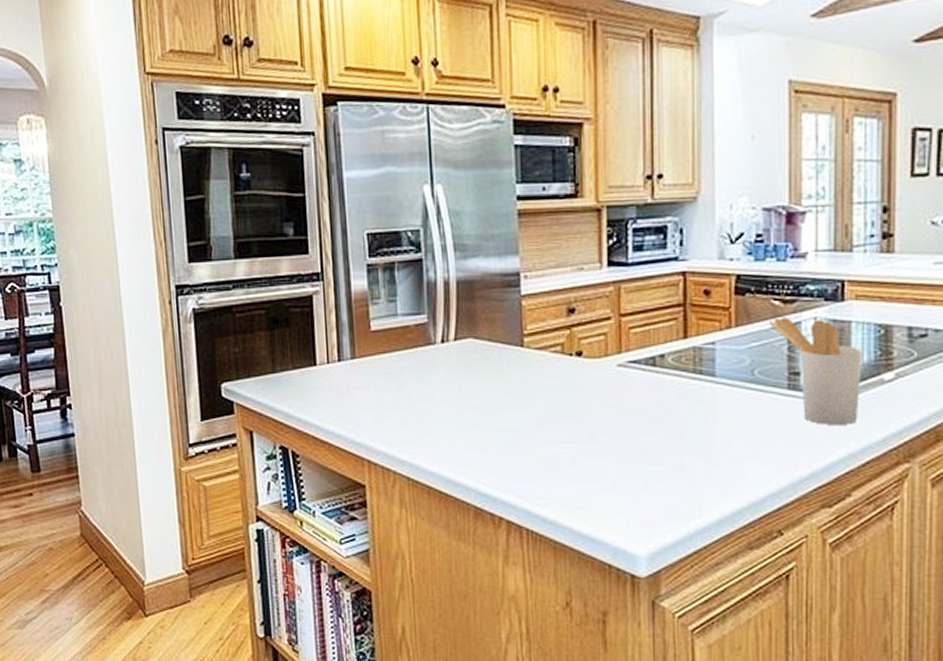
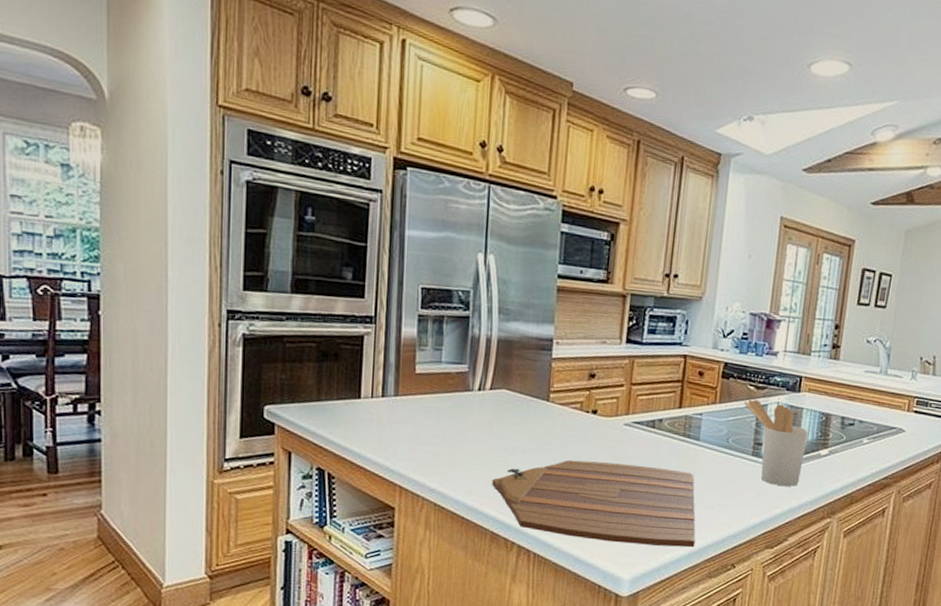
cutting board: none [468,414,726,512] -> present [492,459,696,548]

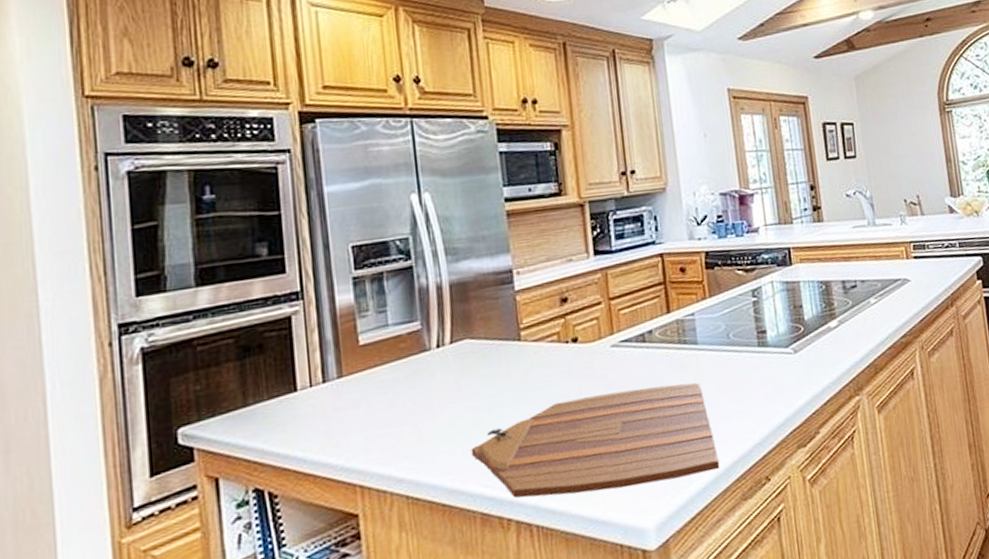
utensil holder: present [743,399,808,487] -> none [735,282,816,374]

